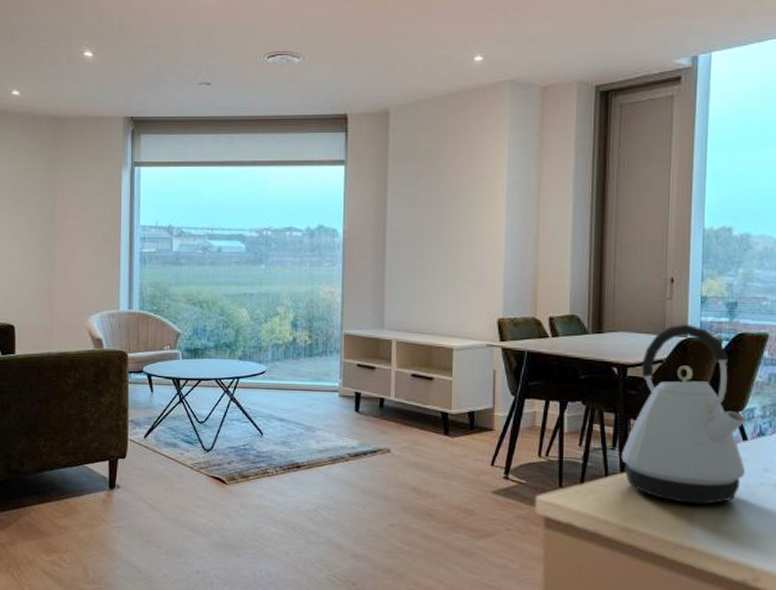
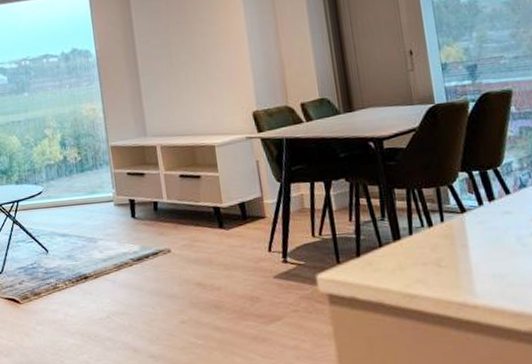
kettle: present [621,325,746,504] -> none [391,91,514,263]

